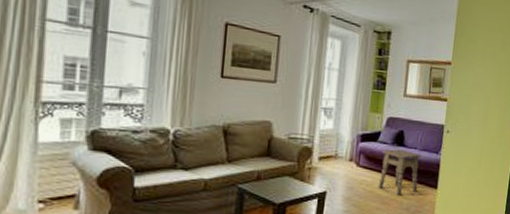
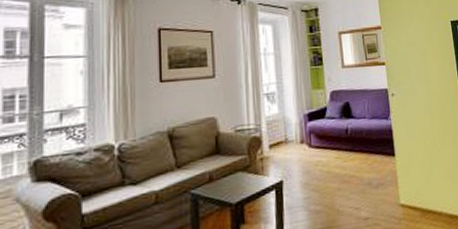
side table: present [378,149,422,196] -> none [331,121,376,171]

